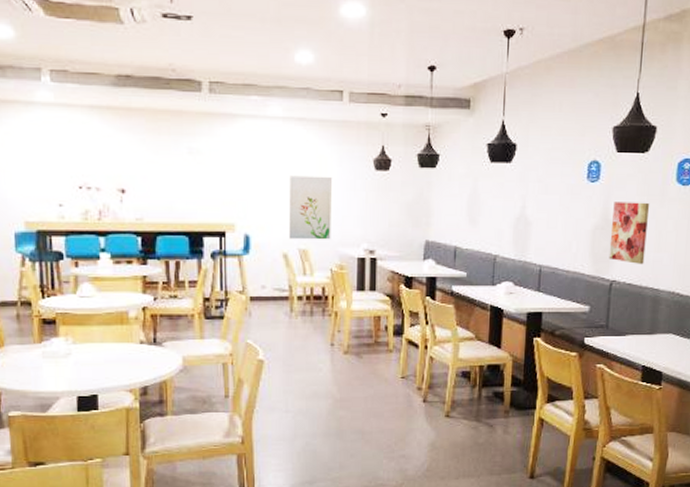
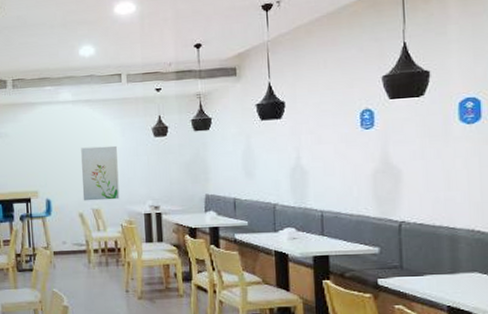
wall art: present [609,202,650,264] -> none [392,143,435,204]

